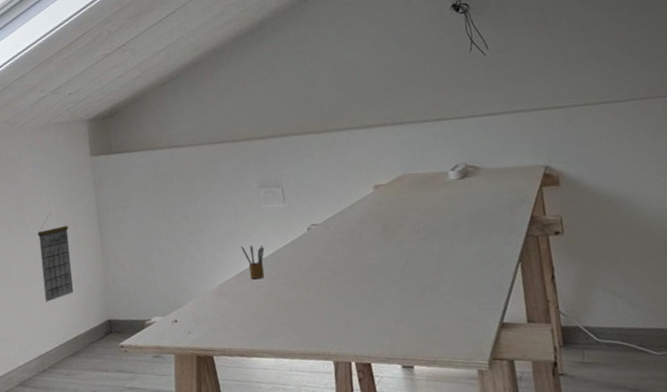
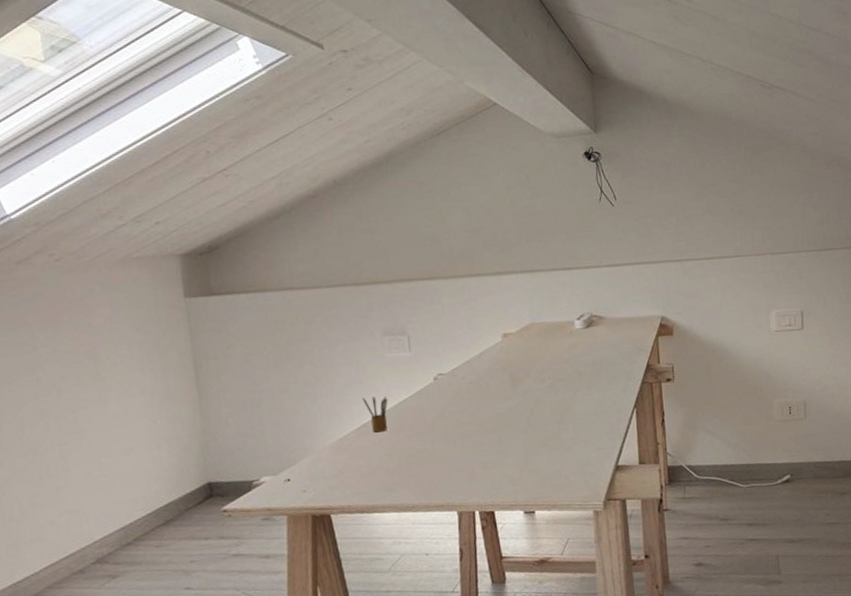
calendar: present [37,213,73,302] -> none [116,363,164,466]

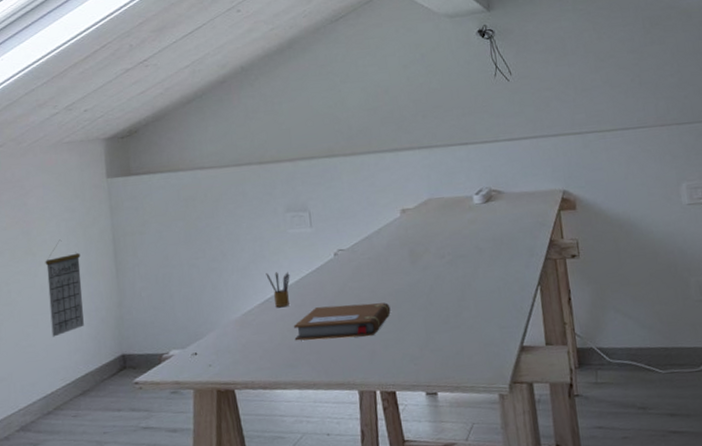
calendar: none [116,363,164,466] -> present [45,239,84,337]
notebook: none [391,426,491,465] -> present [293,302,391,341]

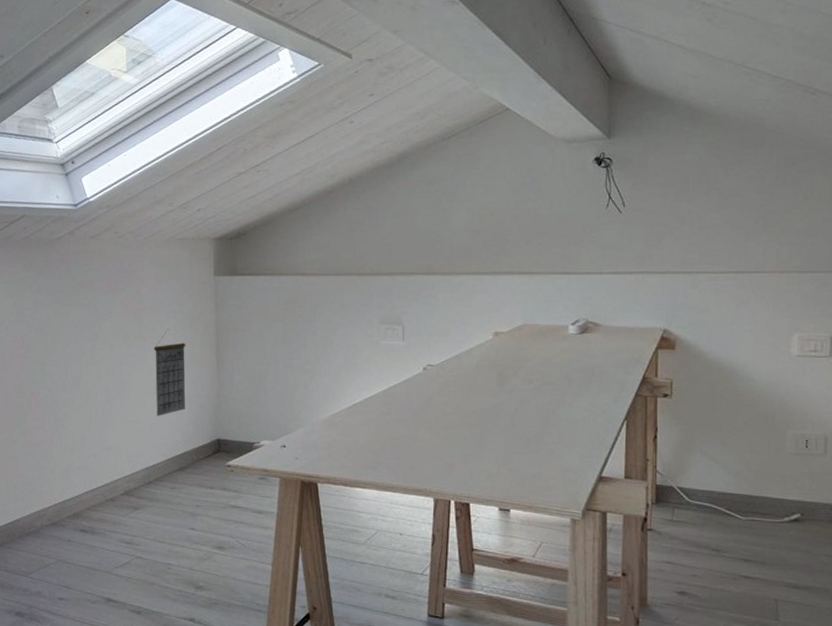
pencil box: present [266,272,290,307] -> none [356,380,379,412]
notebook: present [293,302,391,341] -> none [377,417,473,450]

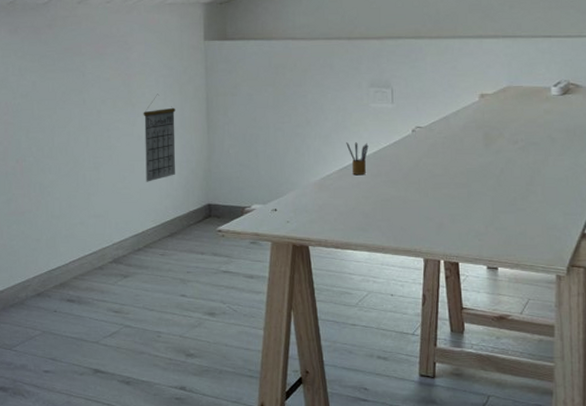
pencil box: none [356,380,379,412] -> present [346,142,369,174]

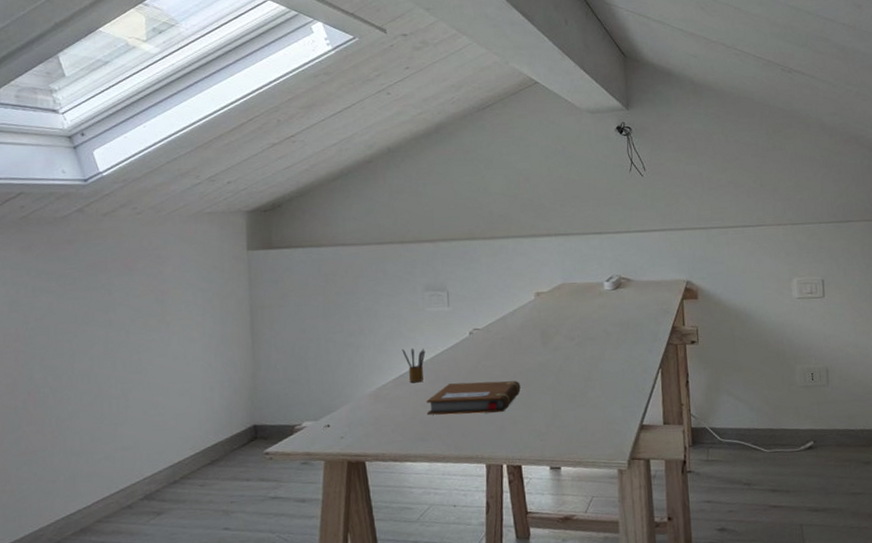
calendar: present [143,94,176,182] -> none [179,309,216,407]
notebook: none [368,178,461,210] -> present [426,381,521,416]

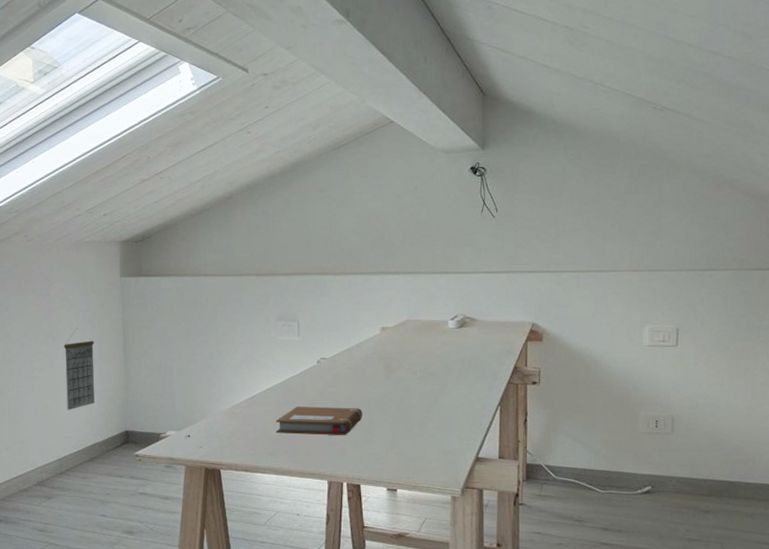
calendar: none [179,309,216,407] -> present [63,327,95,410]
pencil box: present [402,348,426,382] -> none [255,373,276,403]

